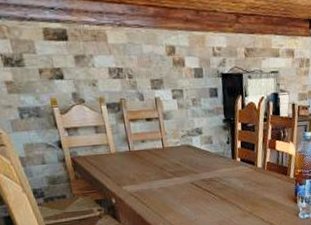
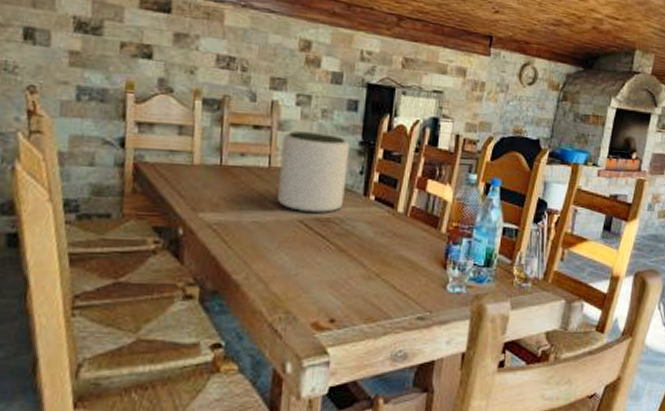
plant pot: none [168,117,219,177] -> present [278,131,349,214]

